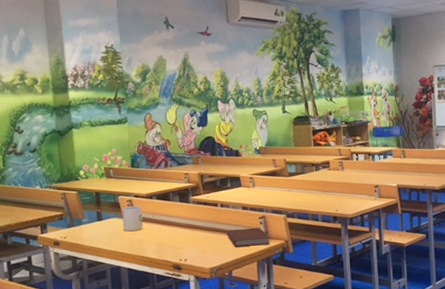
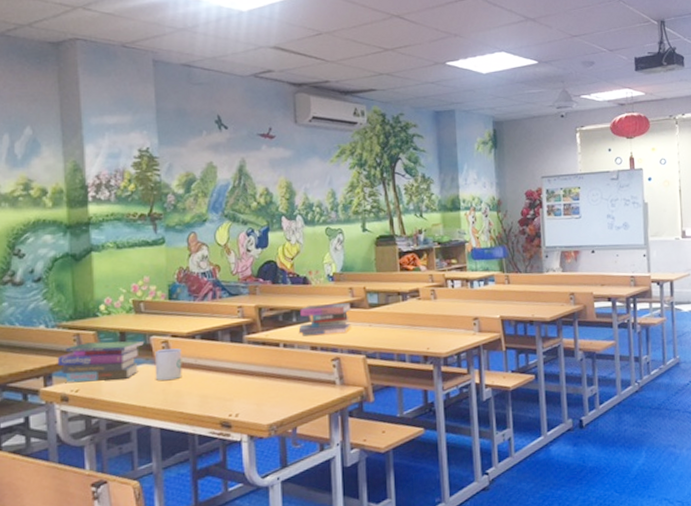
books: none [50,199,114,231] -> present [57,341,144,383]
book: present [227,227,270,247] -> none [290,371,345,397]
books: none [232,172,274,199] -> present [298,303,351,336]

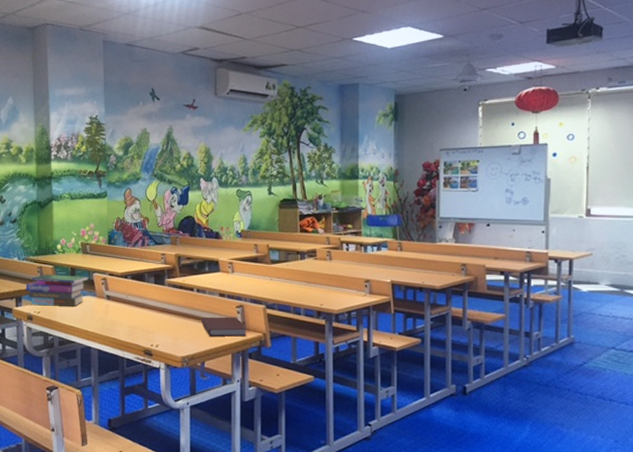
mug: present [154,348,182,381] -> none [95,285,117,311]
book: none [290,371,345,397] -> present [201,317,247,337]
books: present [298,303,351,336] -> none [210,257,254,284]

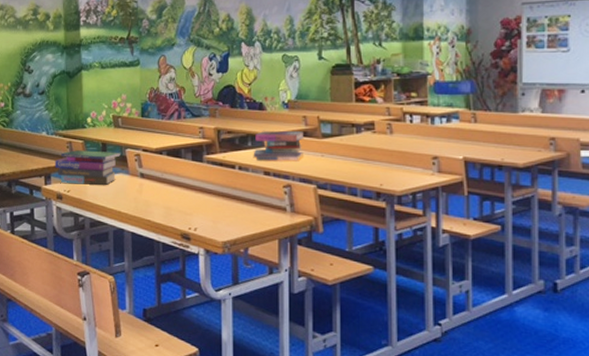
book: present [201,317,247,337] -> none [244,197,296,220]
books: none [210,257,254,284] -> present [253,131,303,161]

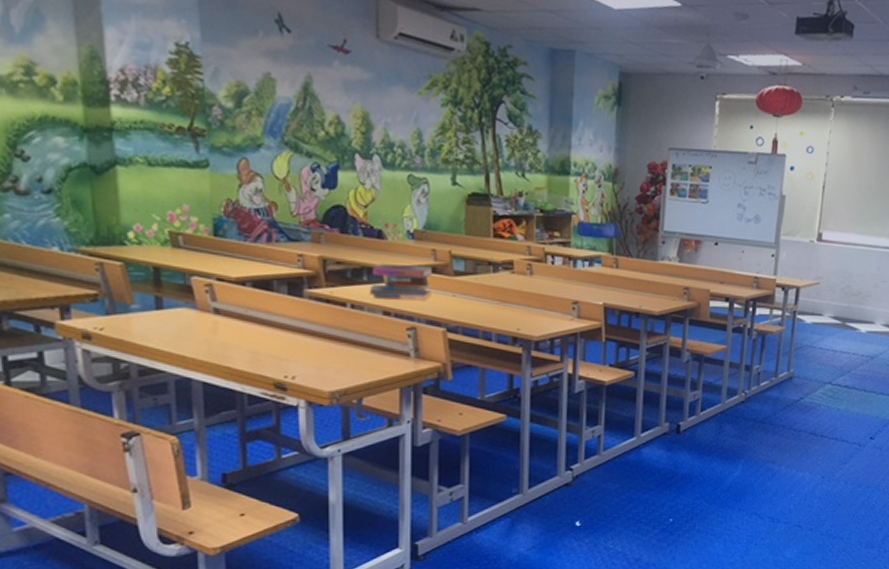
books: present [55,150,120,185] -> none [76,274,183,322]

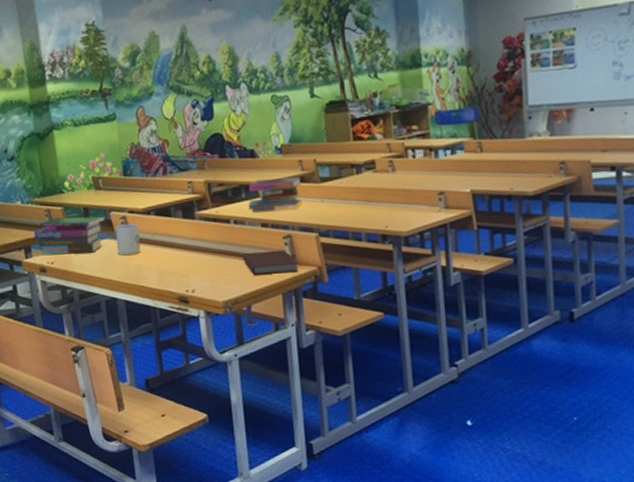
books: none [76,274,183,322] -> present [33,216,105,256]
mug: none [196,293,230,330] -> present [115,224,141,256]
book: none [358,341,421,367] -> present [242,250,298,275]

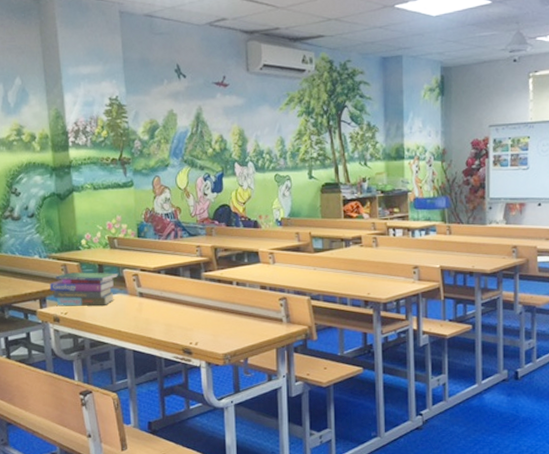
mug: present [115,224,141,256] -> none [127,281,150,310]
book: present [242,250,298,275] -> none [242,310,291,331]
books: present [248,177,302,213] -> none [249,247,297,276]

